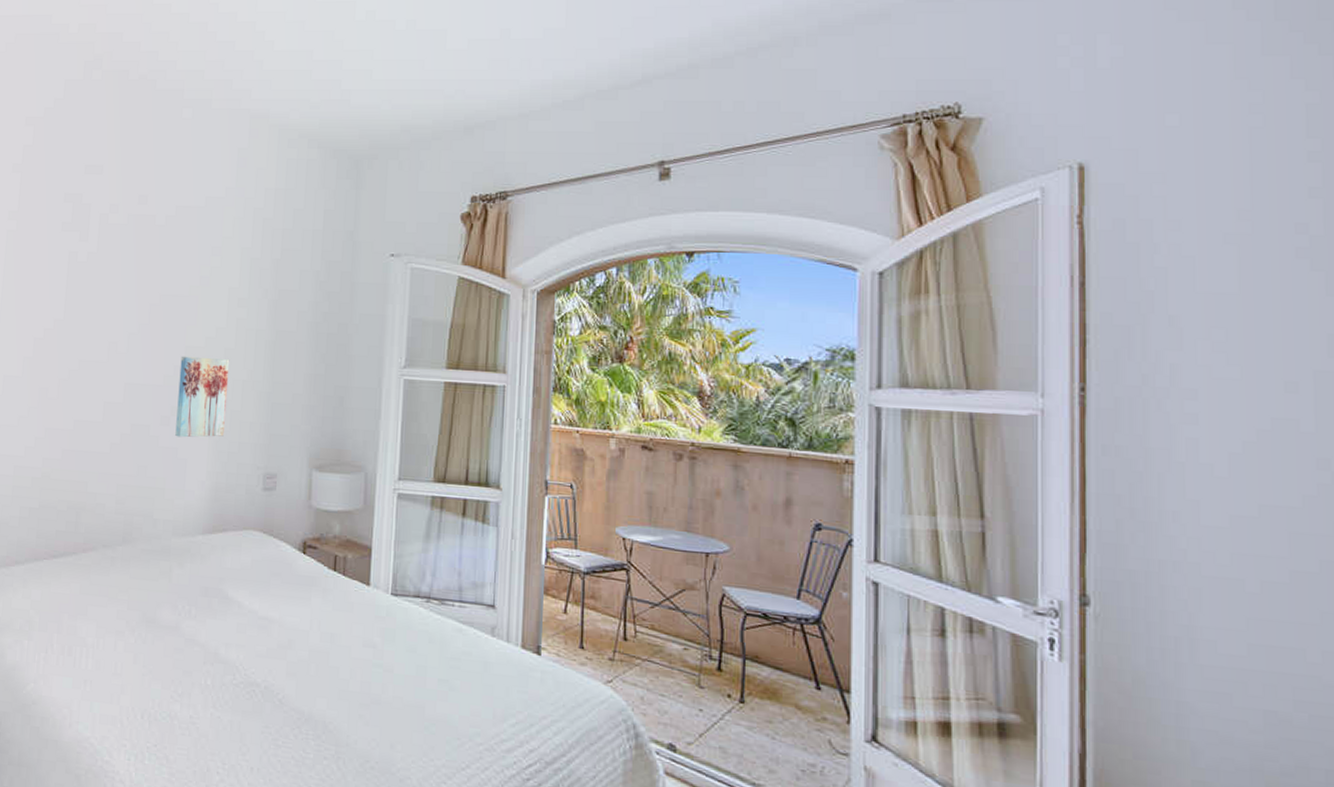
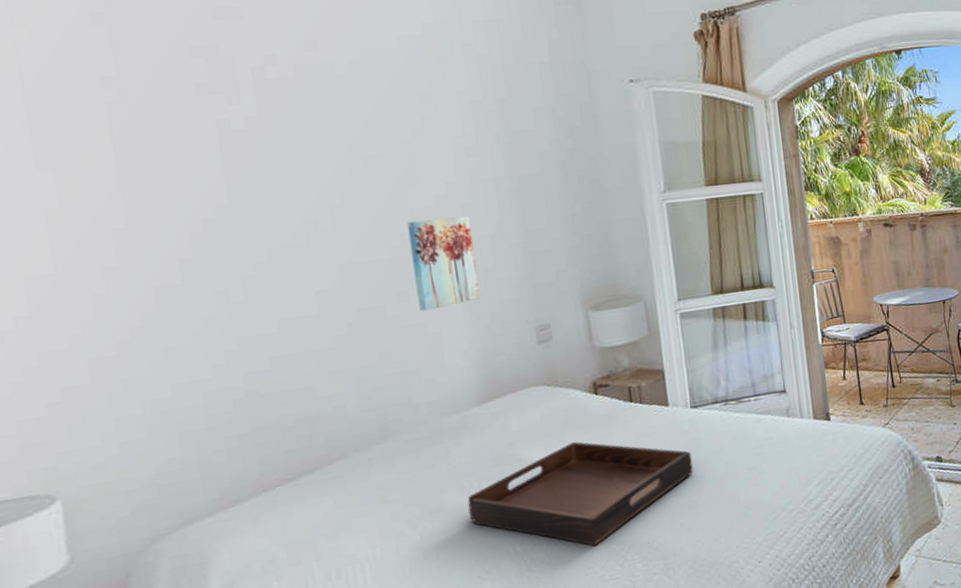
serving tray: none [176,594,383,706] -> present [467,441,693,547]

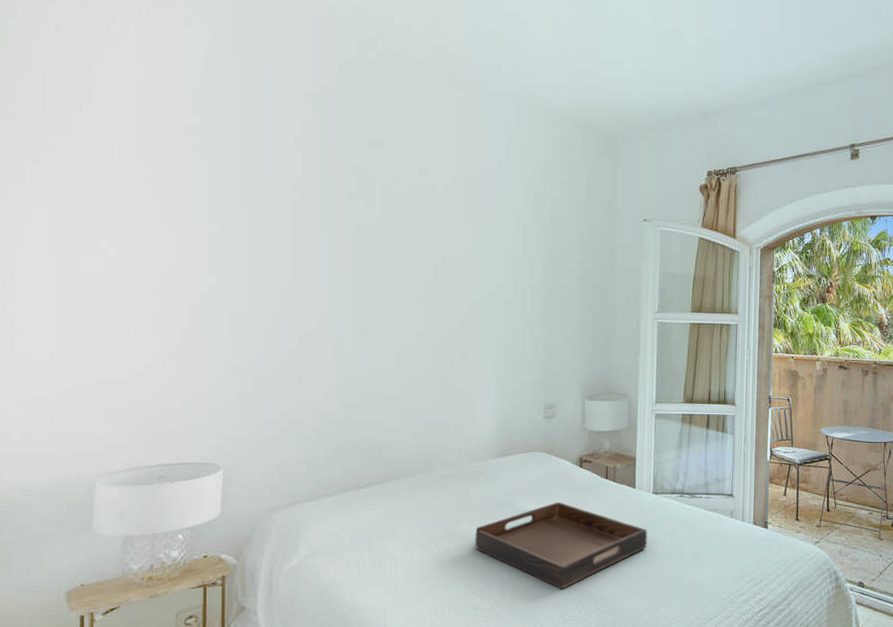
wall art: present [407,216,480,311] -> none [465,309,510,379]

